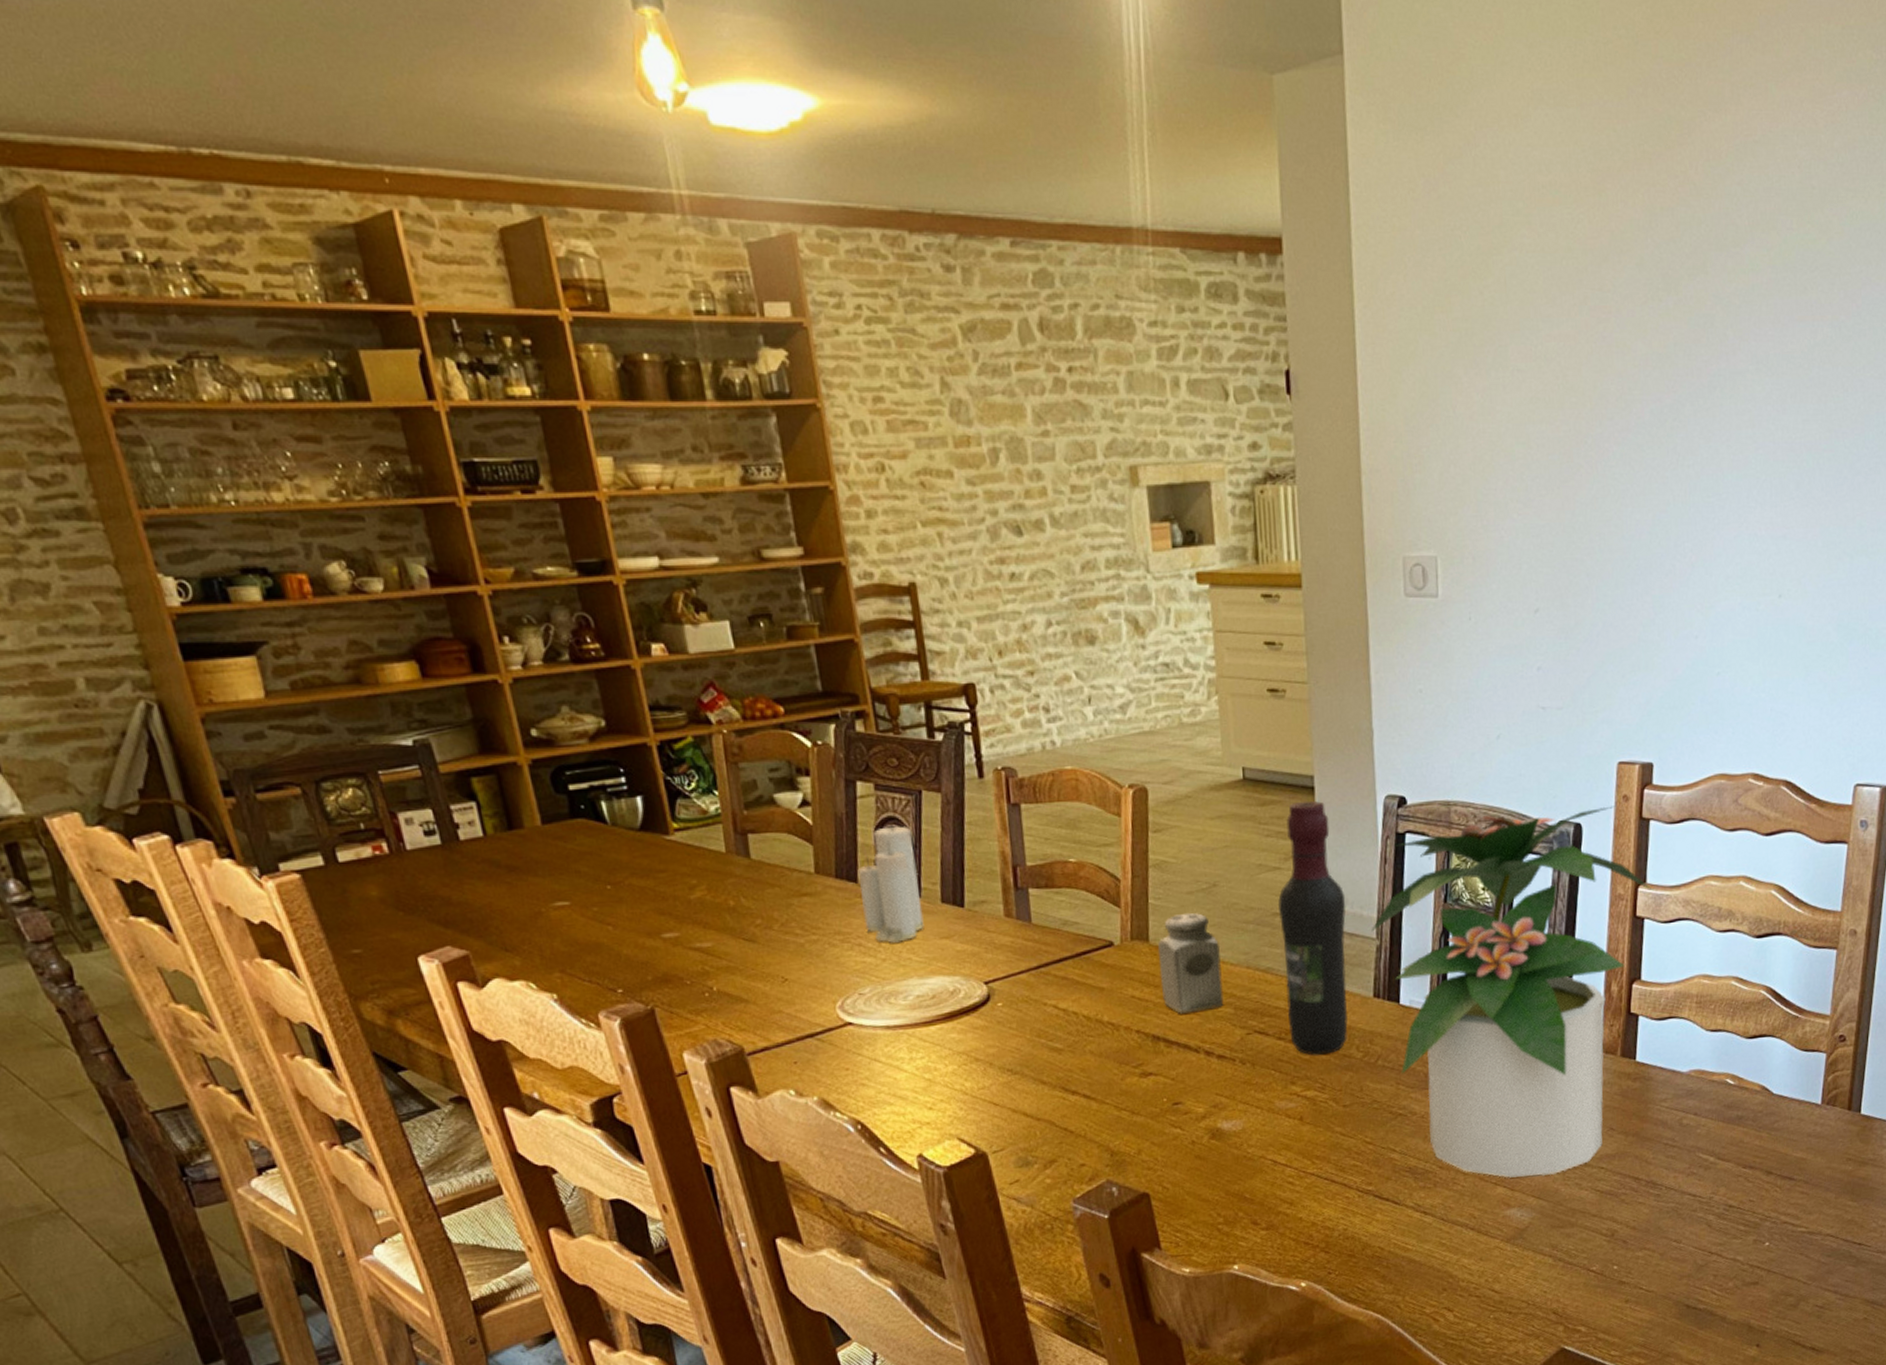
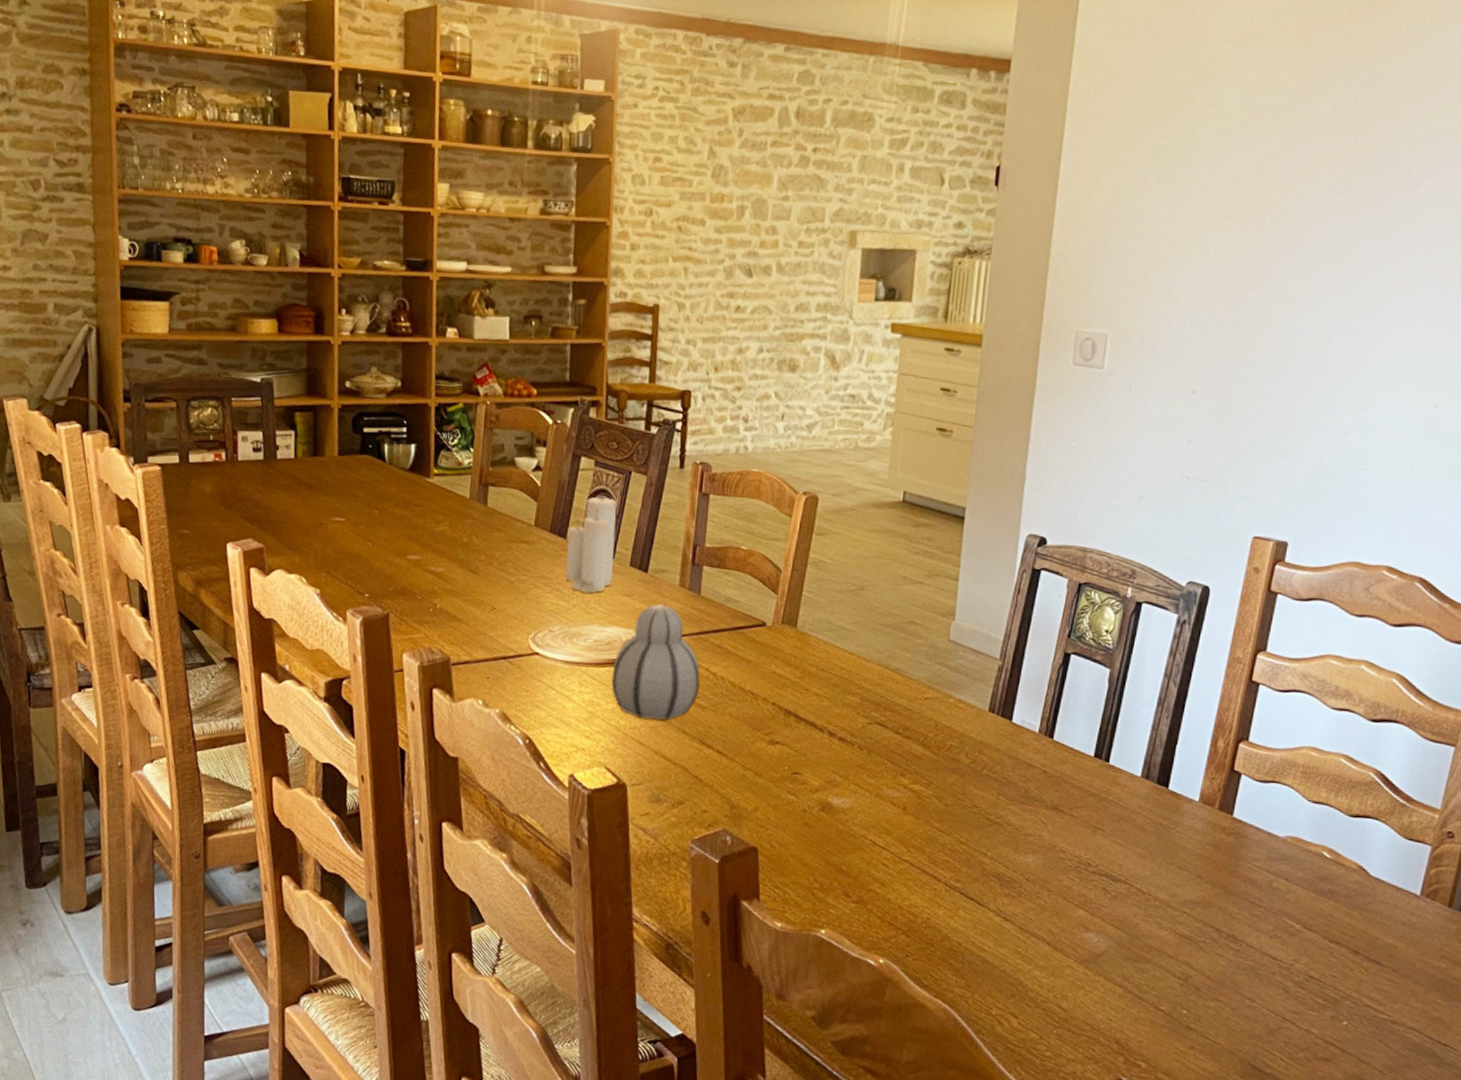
gourd: none [944,941,1051,1076] -> present [611,604,700,721]
salt shaker: present [1157,912,1224,1014] -> none [800,608,858,696]
wine bottle: present [1277,800,1348,1055] -> none [907,528,977,755]
potted plant: present [1371,806,1651,1178] -> none [996,565,1270,909]

